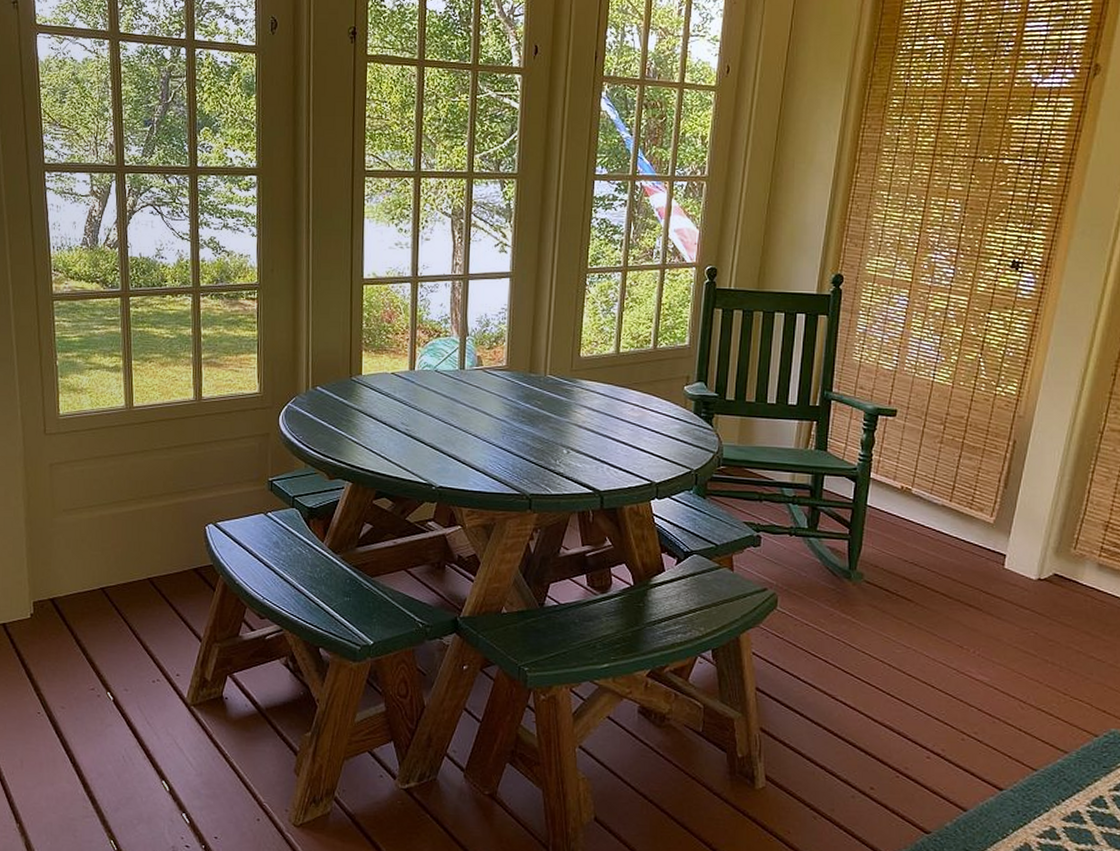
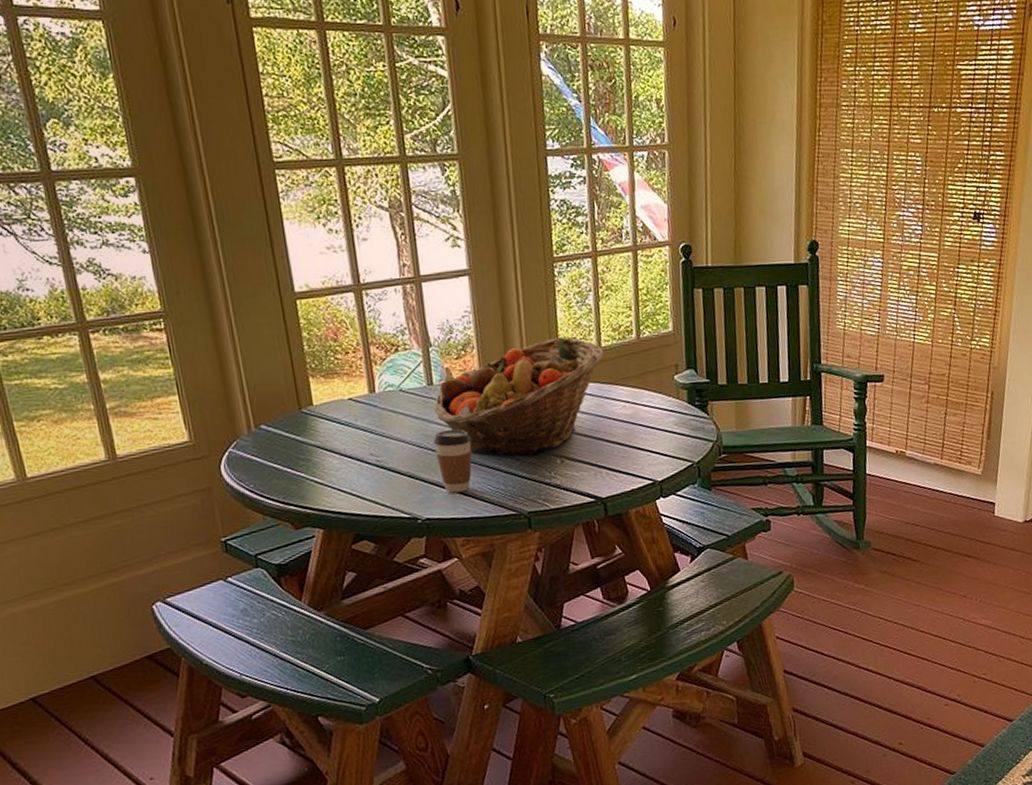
coffee cup: none [457,411,490,467] -> present [434,429,472,493]
fruit basket: none [462,339,620,442] -> present [434,336,603,456]

